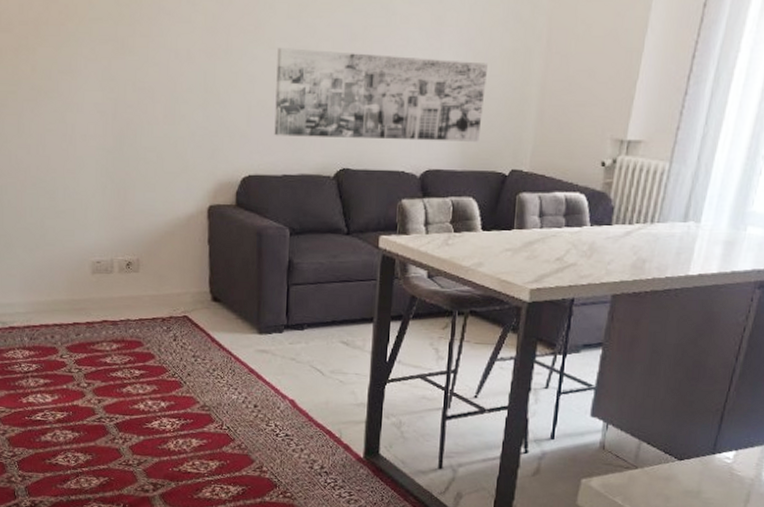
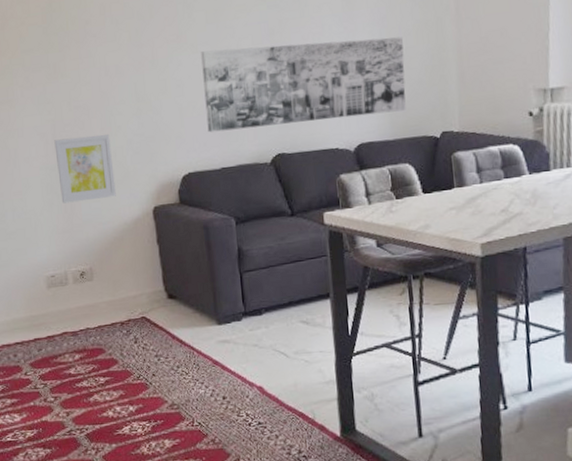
wall art: none [114,120,173,190] -> present [54,134,116,204]

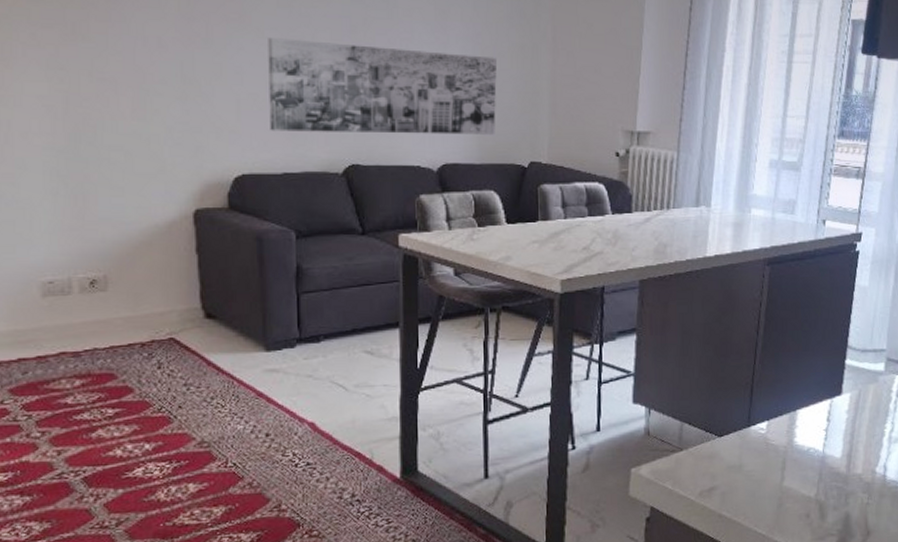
wall art: present [54,134,116,204] -> none [66,115,146,194]

